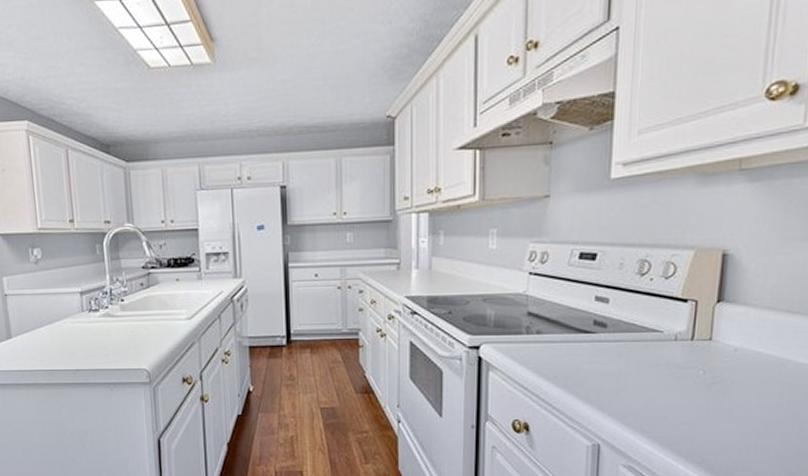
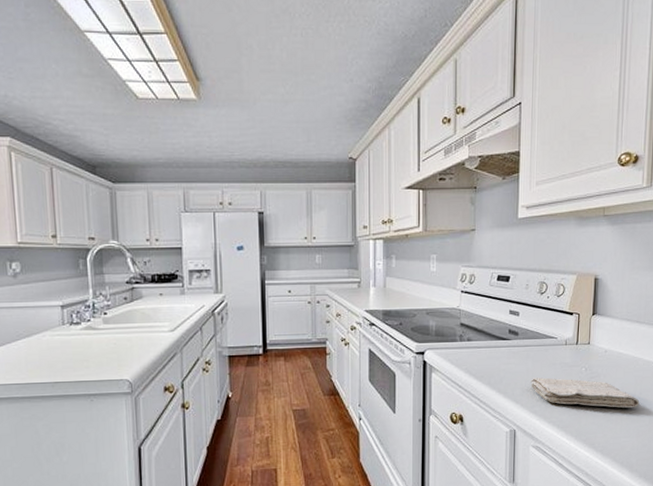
washcloth: none [623,381,787,424] -> present [531,377,640,408]

